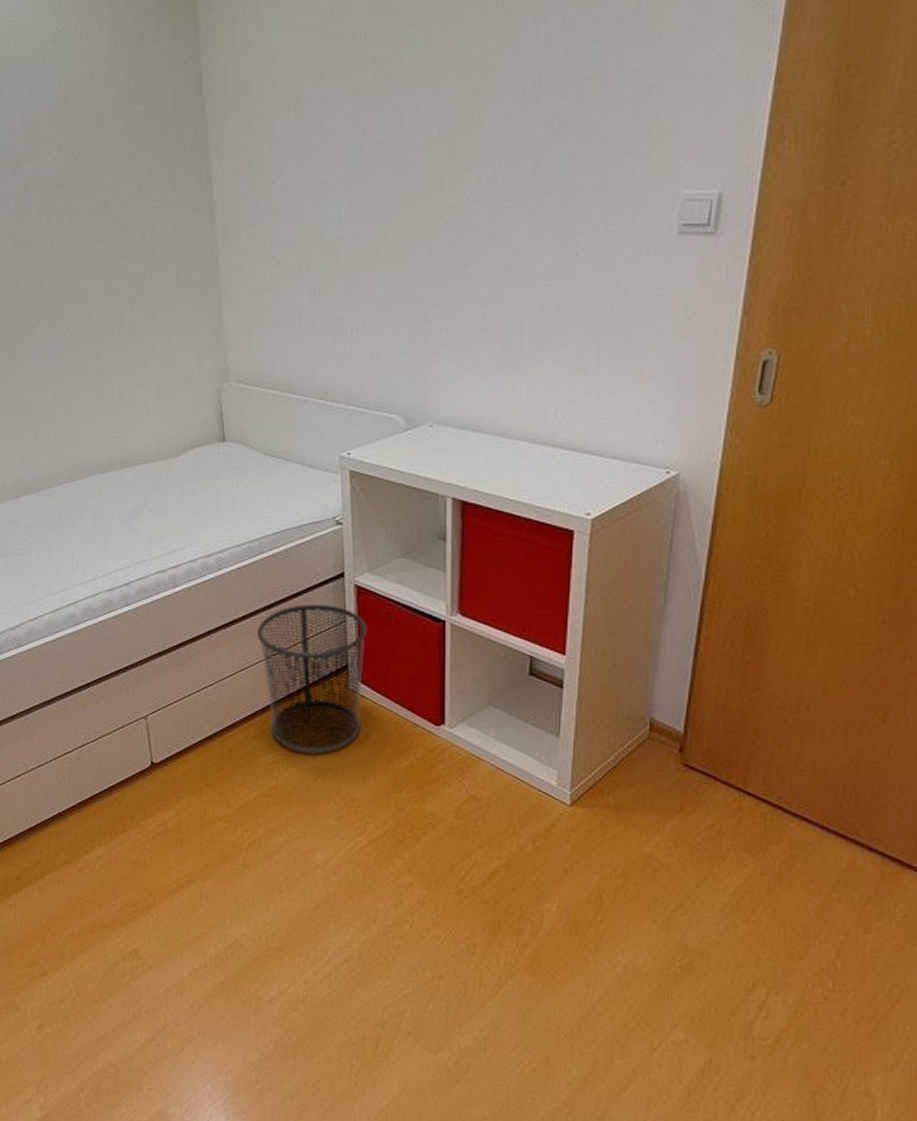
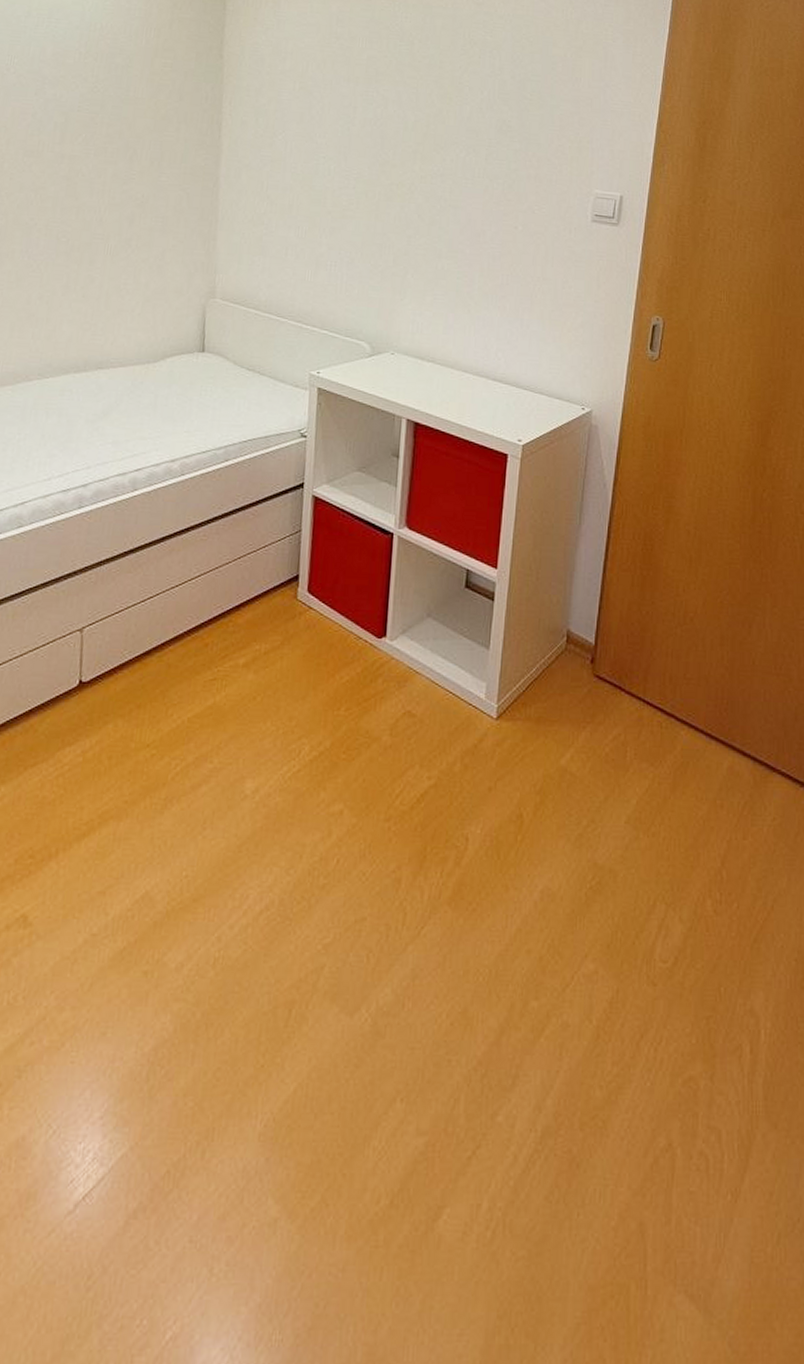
waste bin: present [256,604,367,753] -> none [211,513,321,668]

